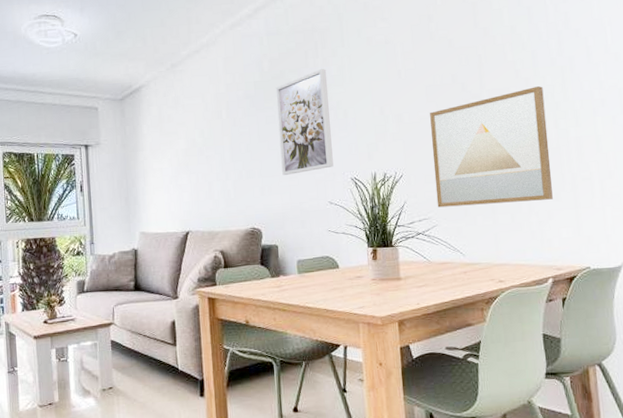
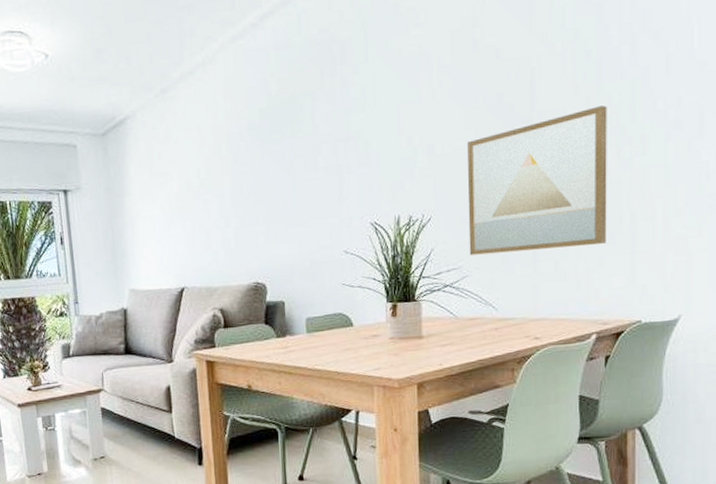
wall art: present [275,69,334,175] -> none [284,90,351,221]

